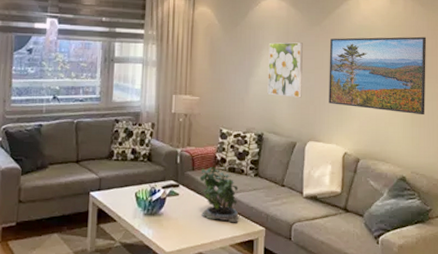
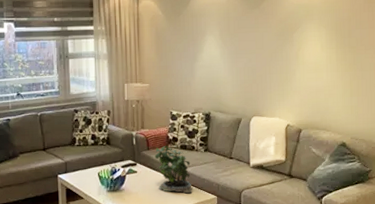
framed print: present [267,42,303,98] -> none [211,26,245,78]
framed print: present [328,36,426,116] -> none [269,10,363,85]

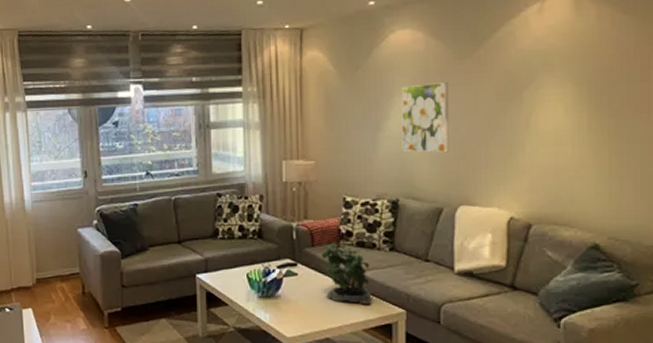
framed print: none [211,26,245,78] -> present [401,82,449,153]

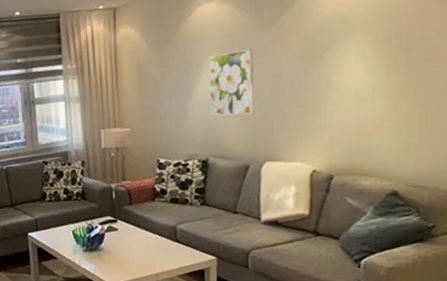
potted plant: present [321,242,372,305] -> none [138,199,186,254]

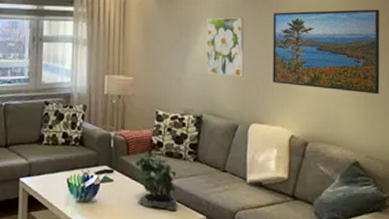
potted plant: none [138,199,186,254] -> present [135,151,178,211]
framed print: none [288,13,431,117] -> present [272,9,380,95]

